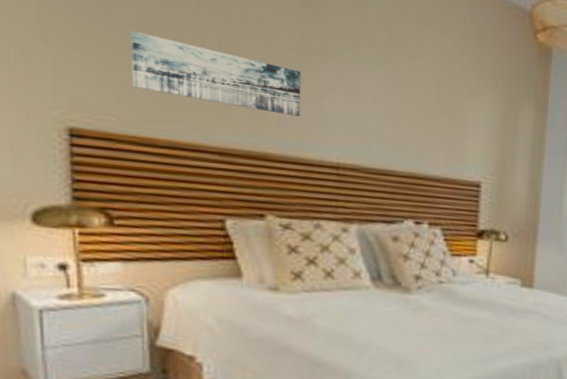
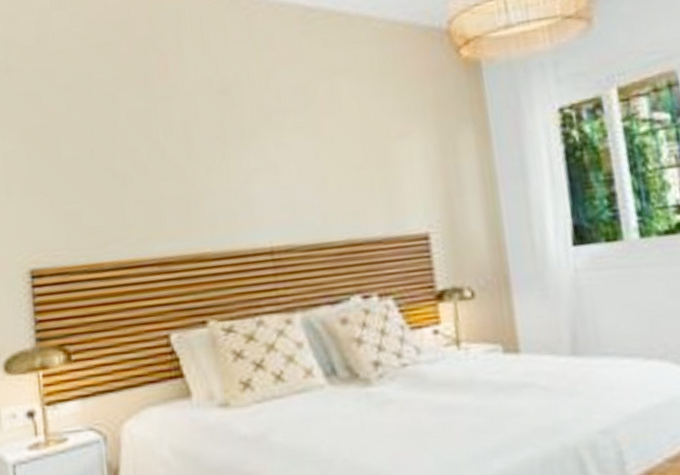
wall art: present [130,31,301,117] -> none [75,160,229,218]

